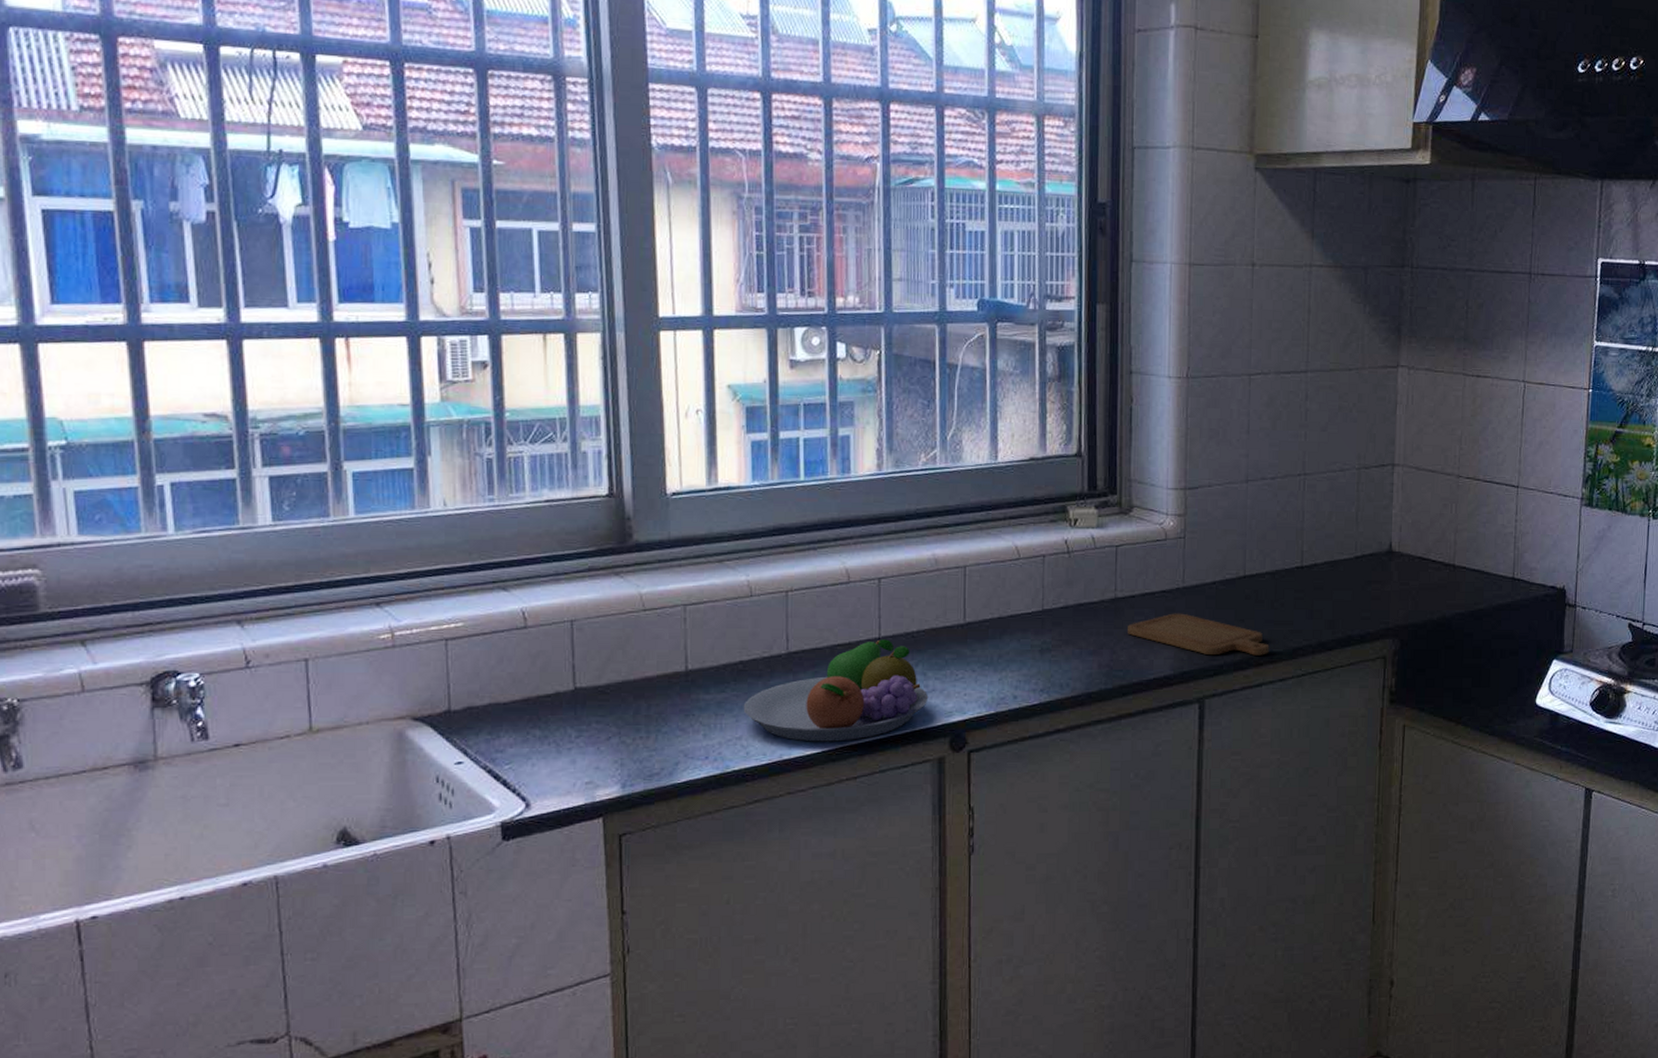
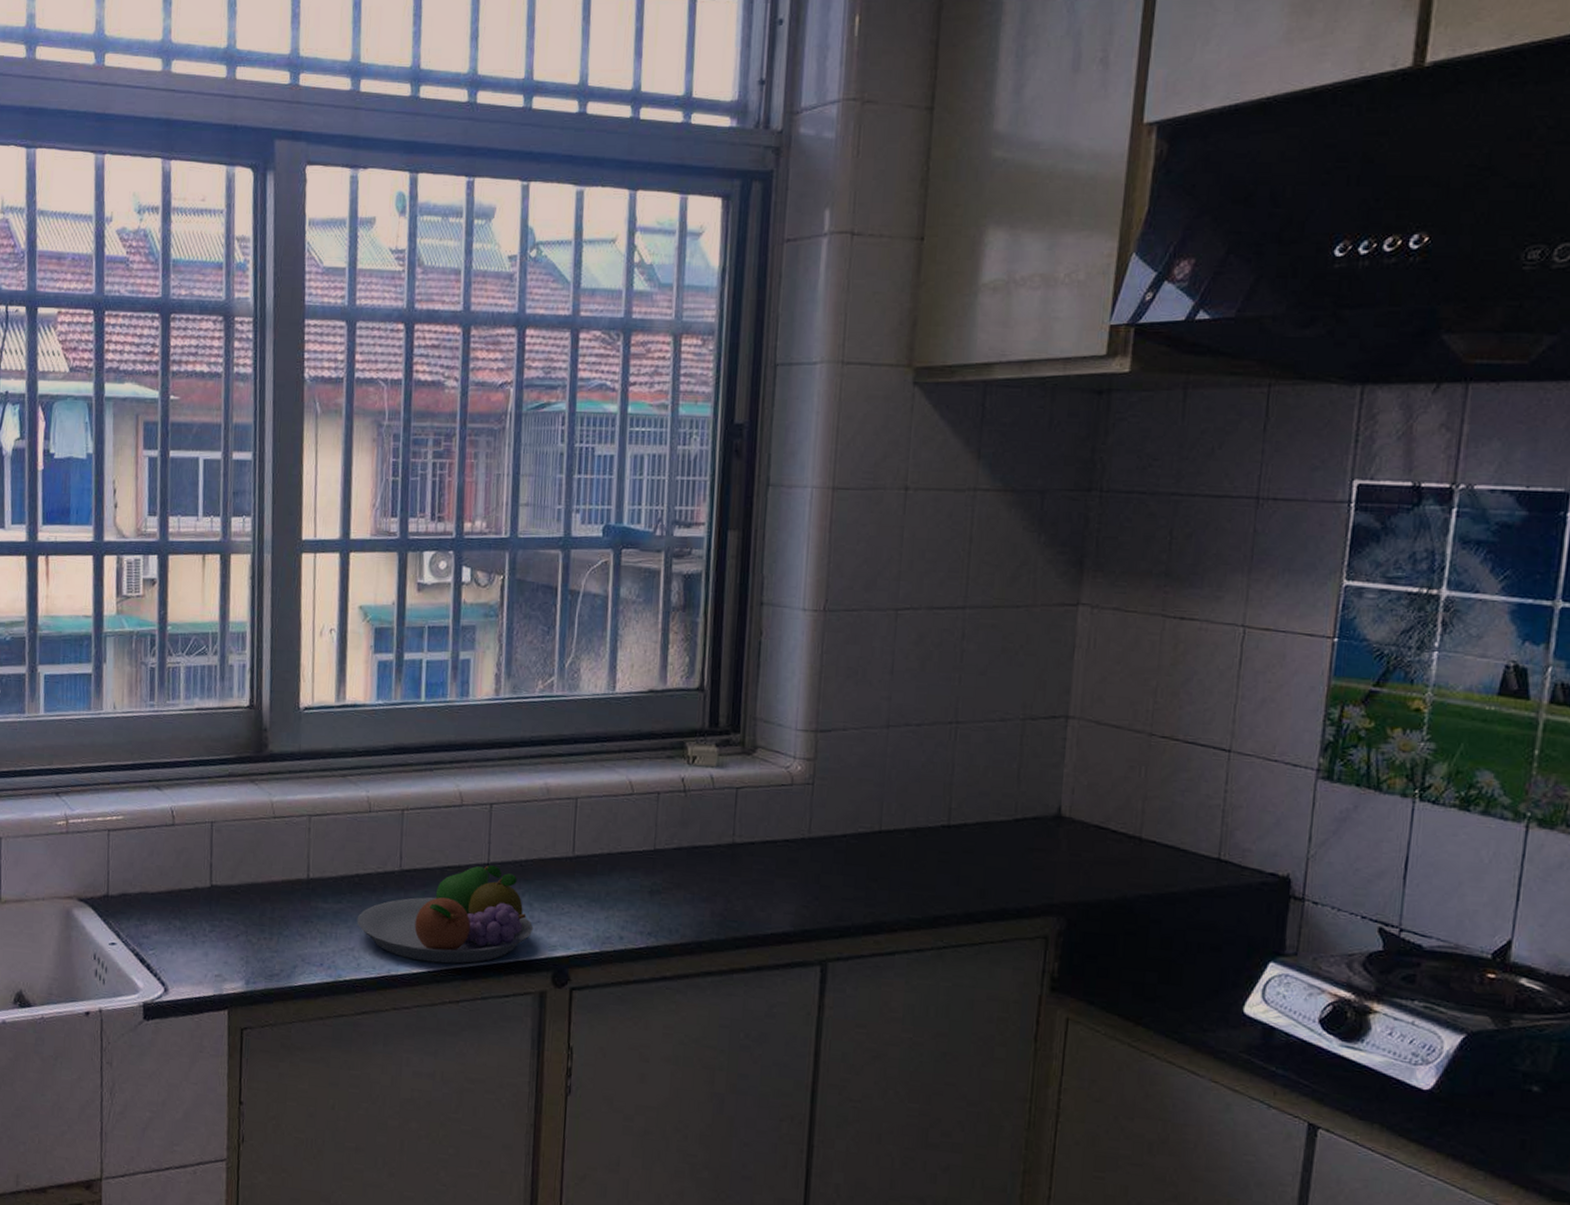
chopping board: present [1128,613,1270,656] -> none [745,865,906,921]

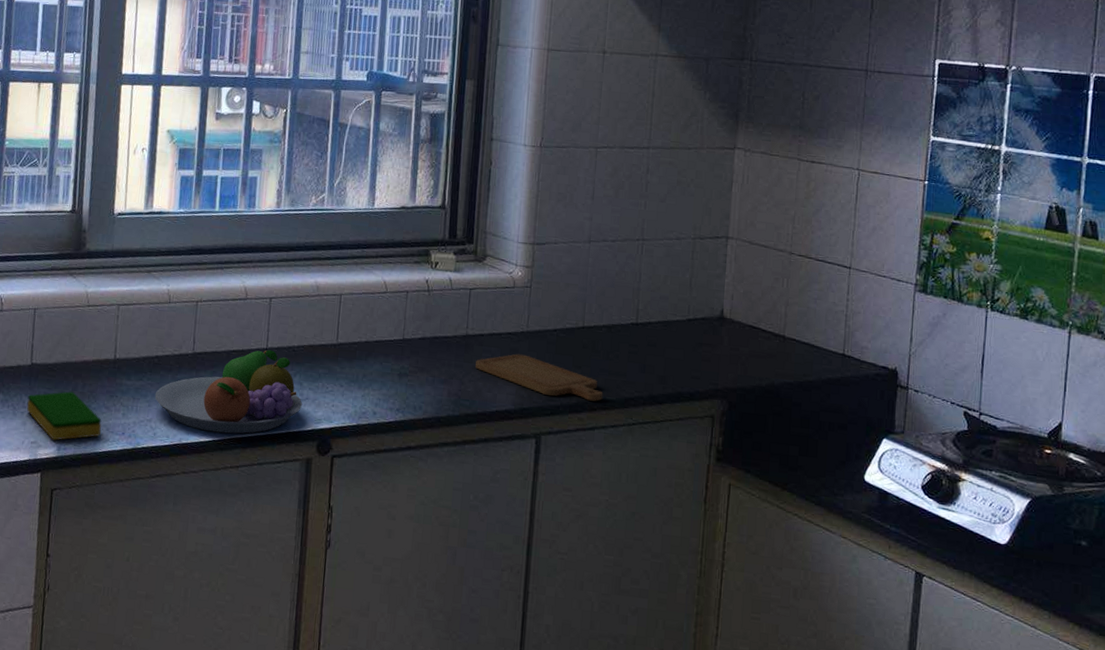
dish sponge: none [208,917,296,973] -> present [27,391,102,441]
chopping board: none [745,865,906,921] -> present [475,354,603,402]

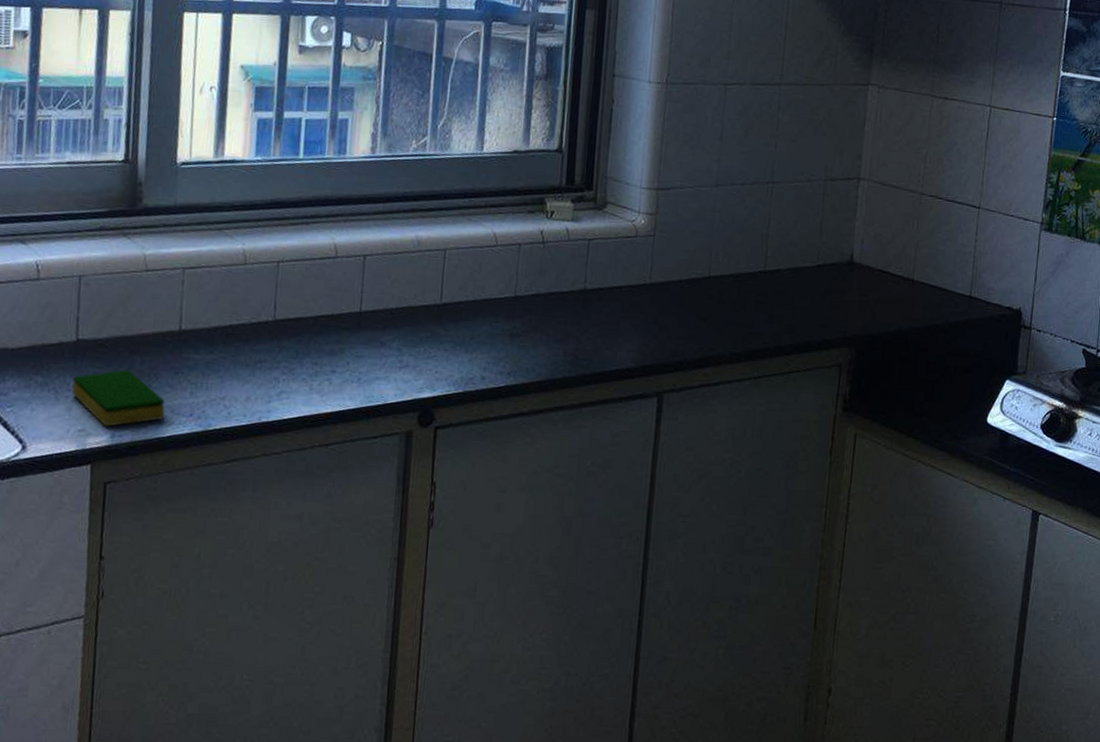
fruit bowl: present [154,350,303,434] -> none [228,313,402,409]
chopping board: present [475,354,603,402] -> none [594,308,729,355]

